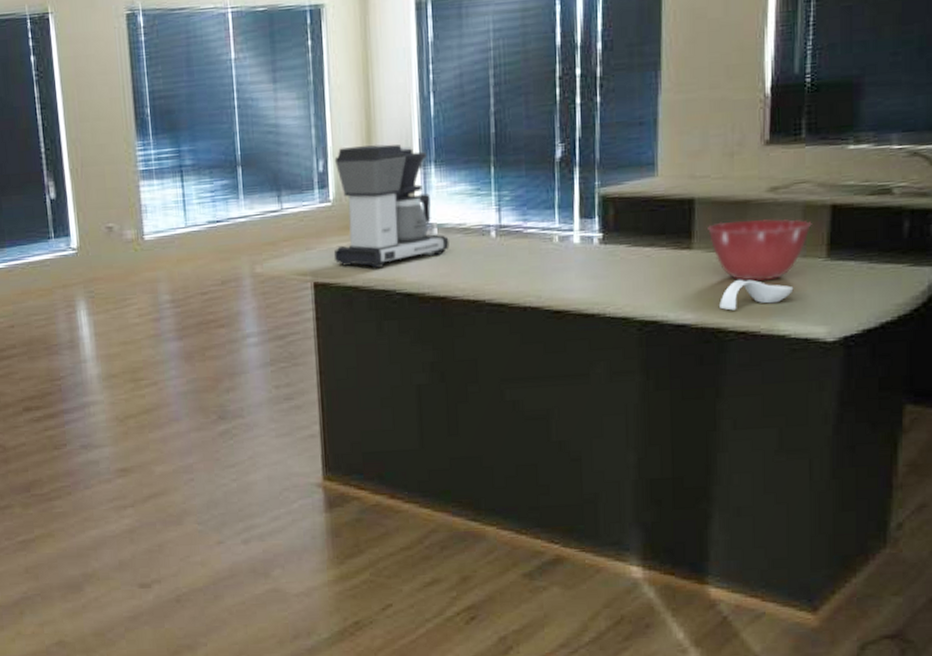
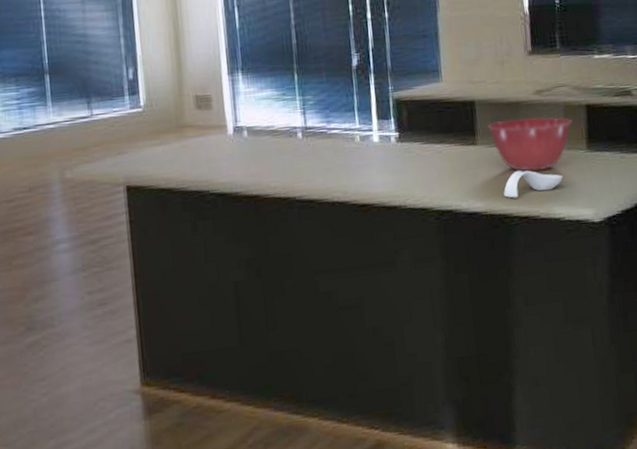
coffee maker: present [333,144,449,268] -> none [144,53,259,170]

